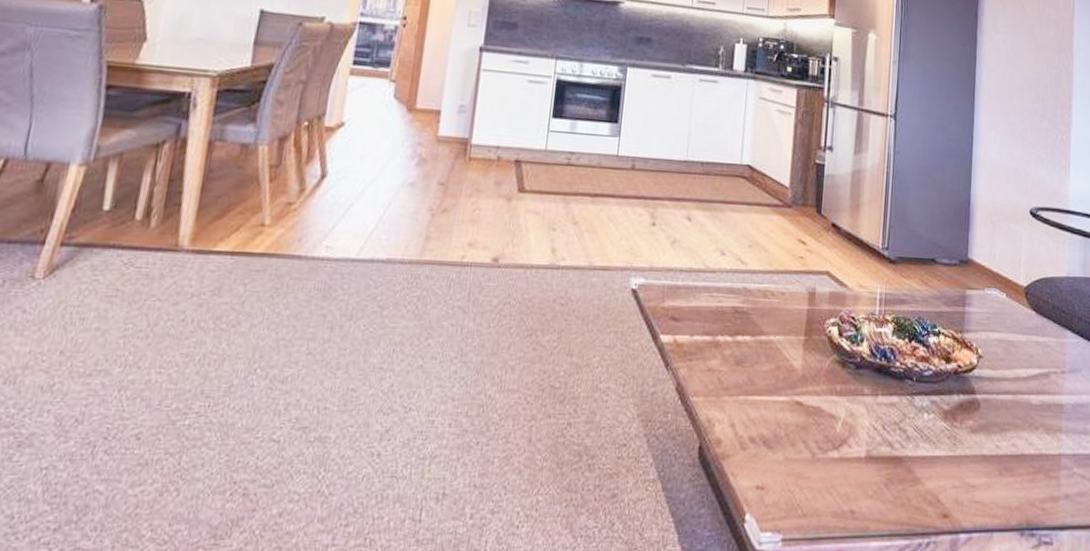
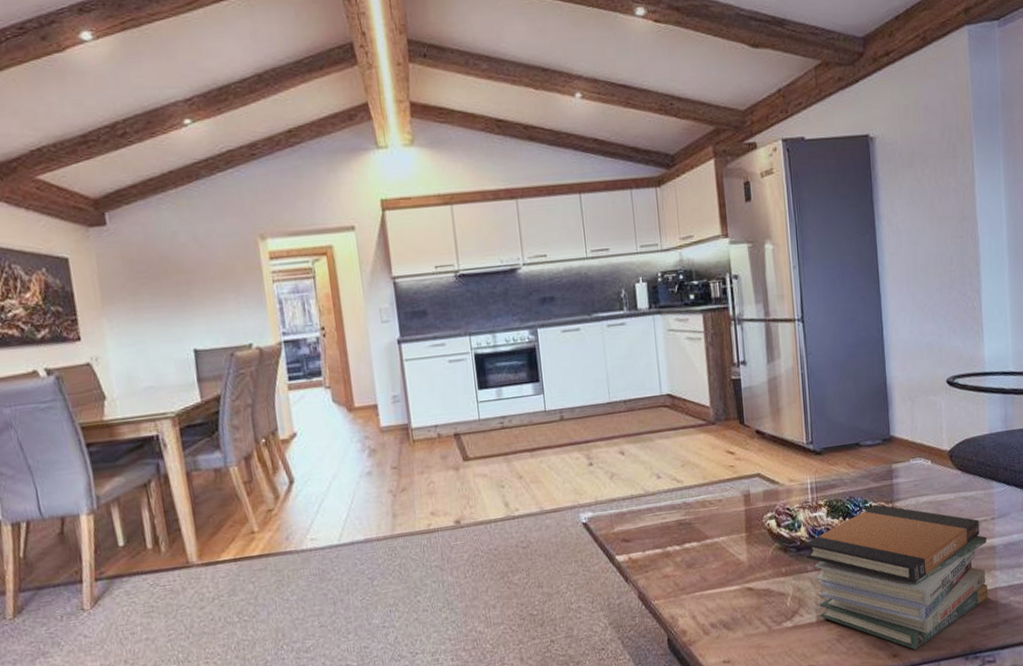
book stack: none [864,331,1055,513] -> present [804,504,988,650]

